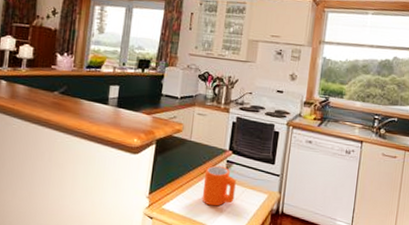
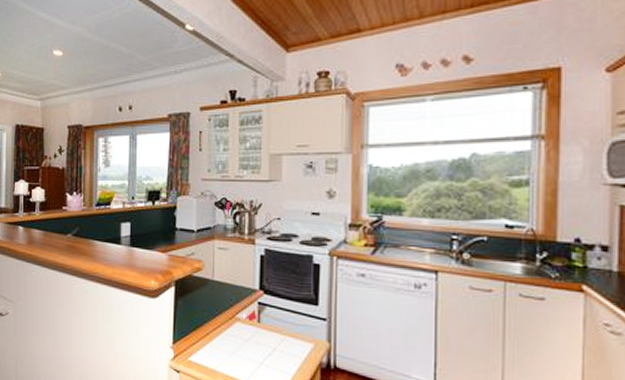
mug: present [202,165,236,206] -> none [233,308,272,359]

